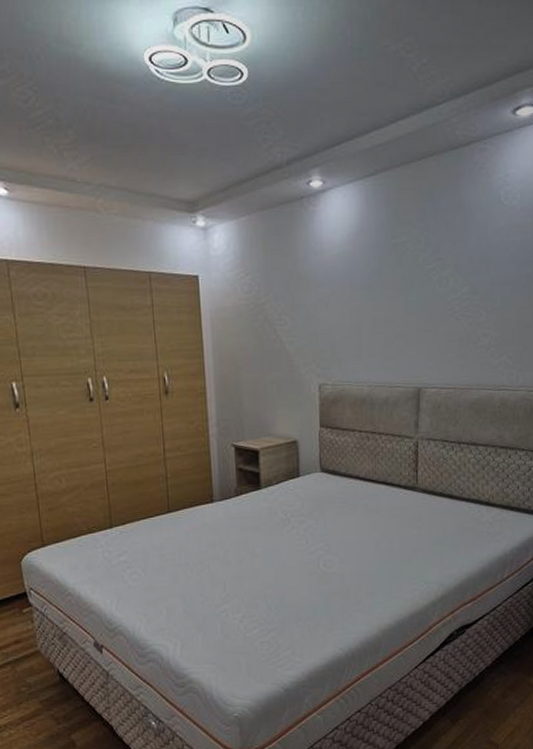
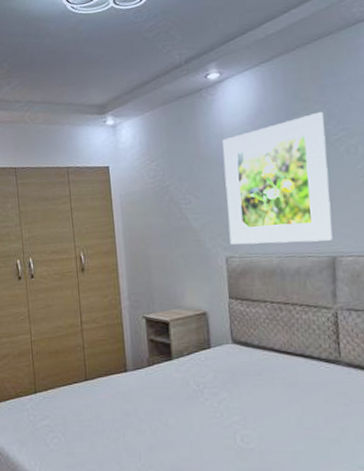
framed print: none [321,237,422,372] -> present [222,111,333,245]

